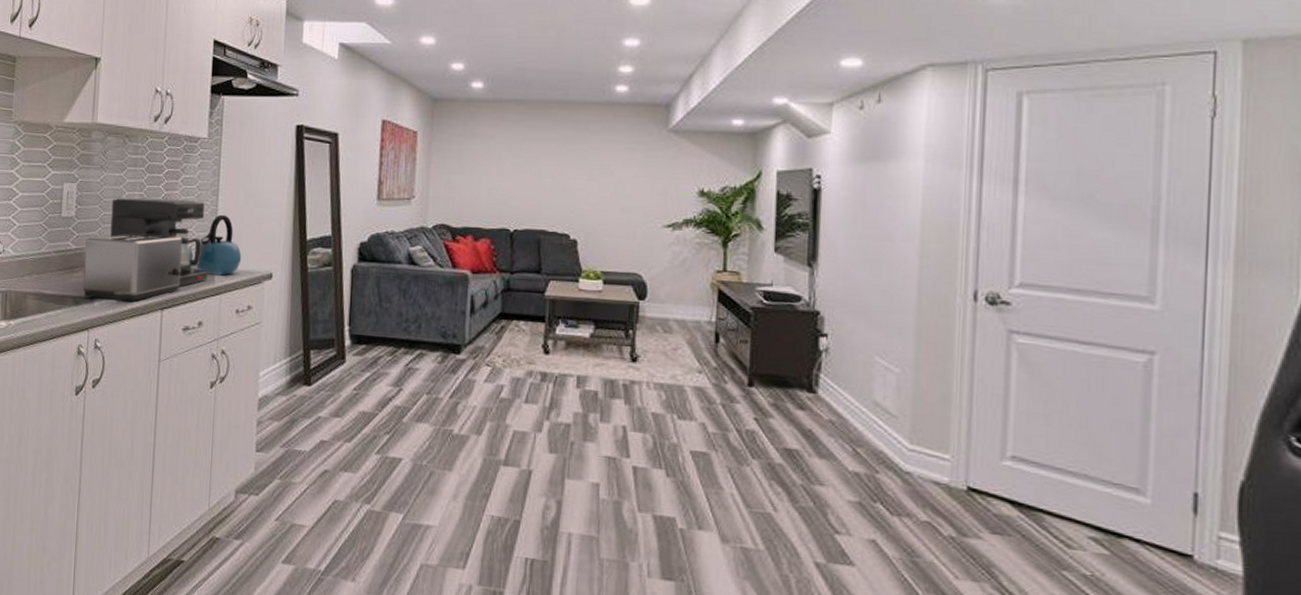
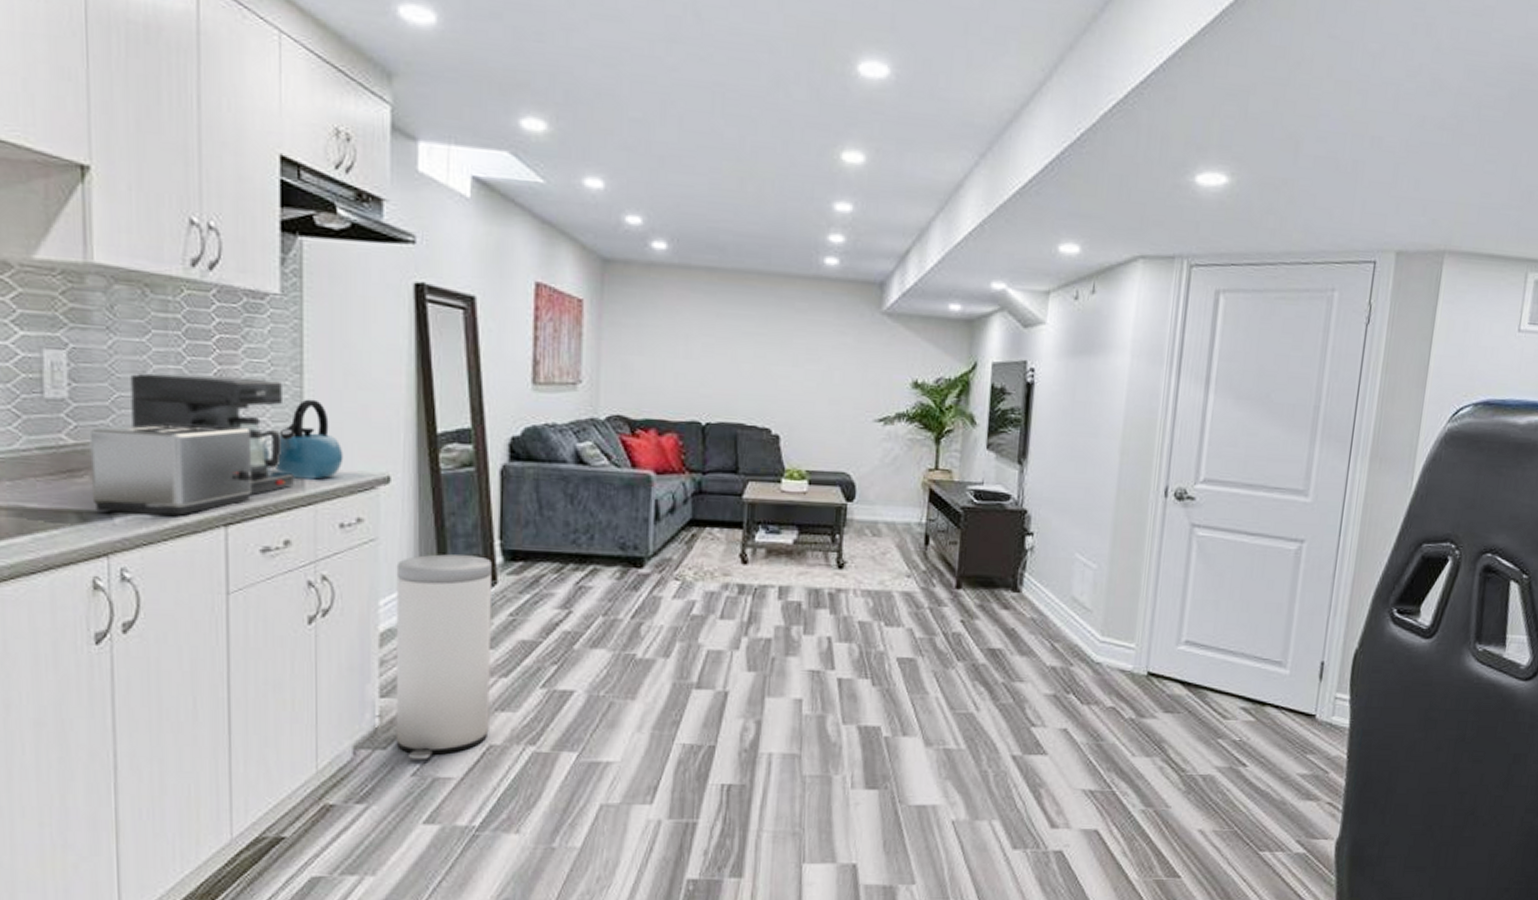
pedal bin: none [265,336,342,508] -> present [396,554,492,760]

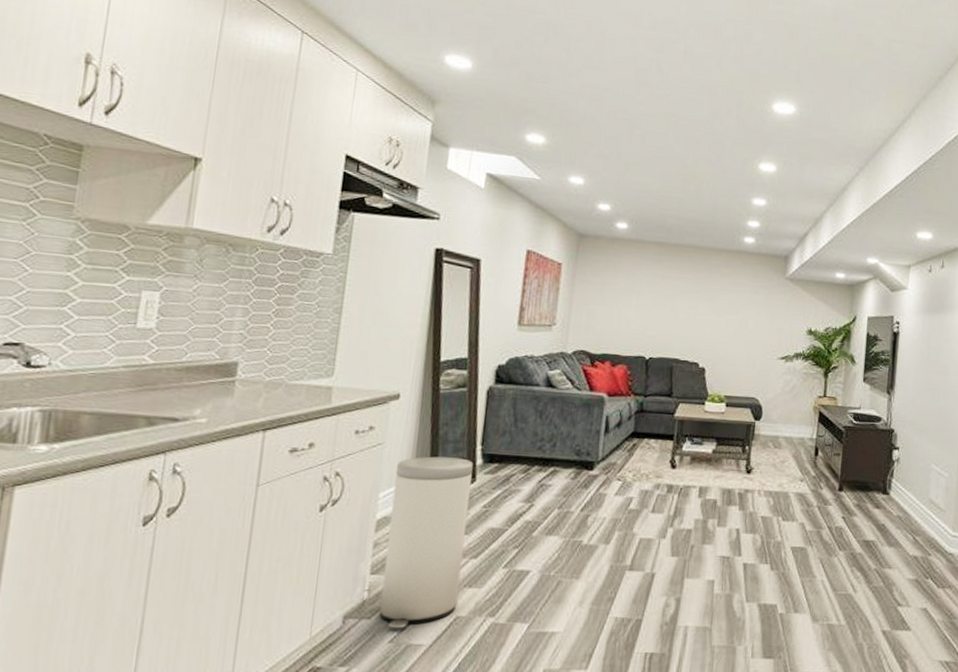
toaster: present [89,423,253,516] -> none [160,349,295,422]
coffee maker: present [130,372,294,495] -> none [202,310,324,406]
kettle: present [276,399,343,480] -> none [310,333,366,395]

